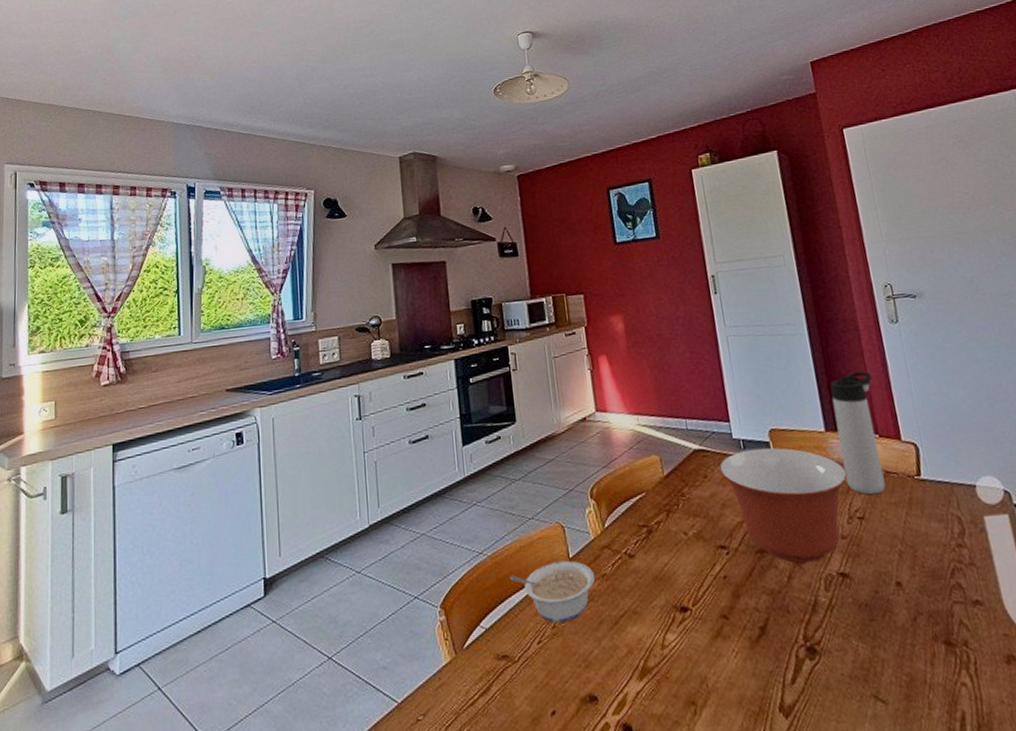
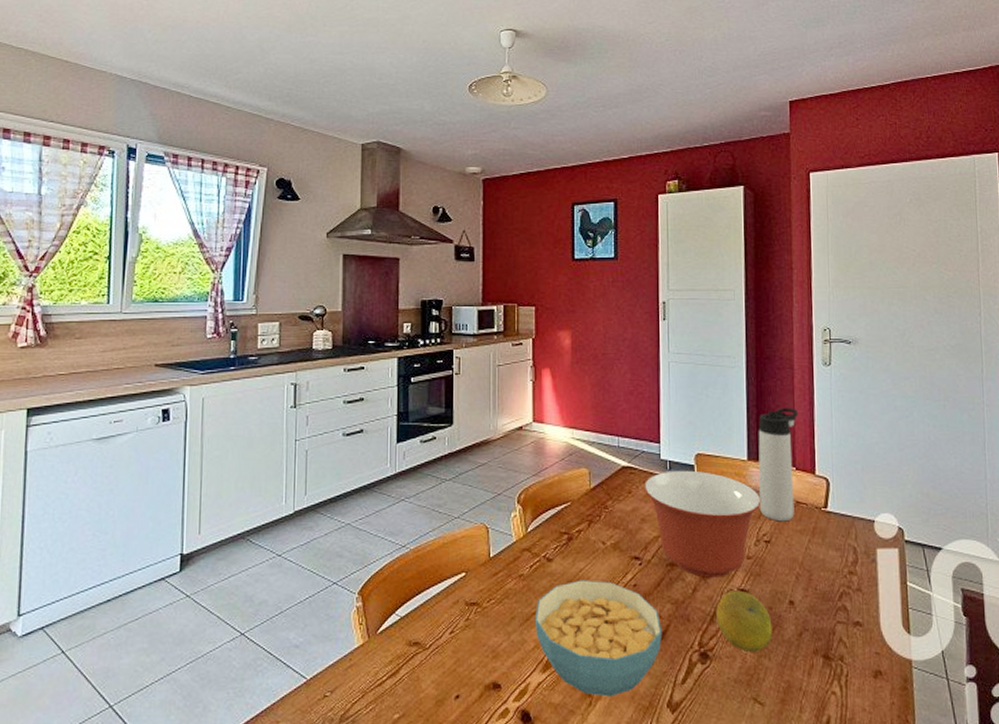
legume: present [510,560,595,623] -> none [431,559,511,616]
cereal bowl: none [623,574,763,704] -> present [534,580,663,697]
fruit: none [816,574,884,643] -> present [716,590,773,652]

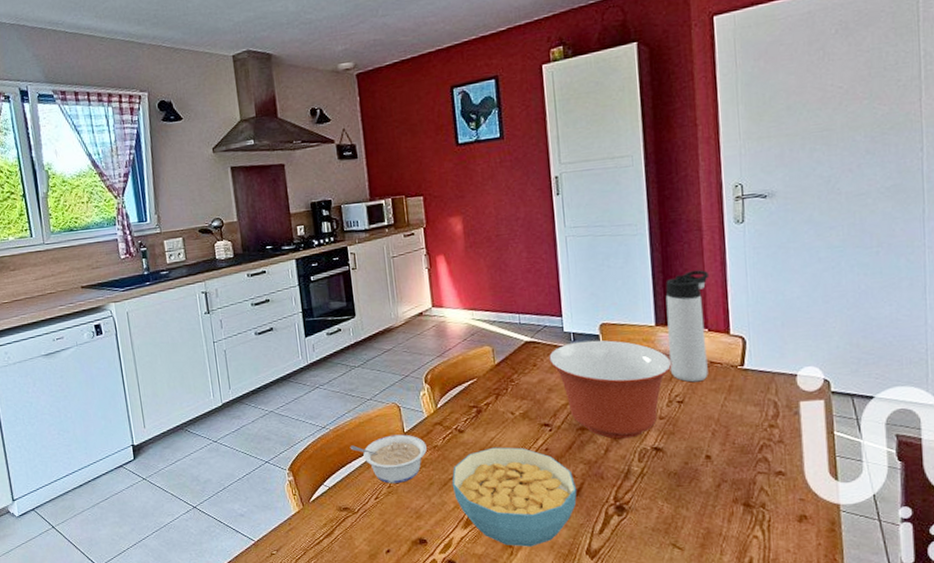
legume: none [431,559,511,616] -> present [351,434,427,484]
fruit: present [716,590,773,652] -> none [630,448,689,504]

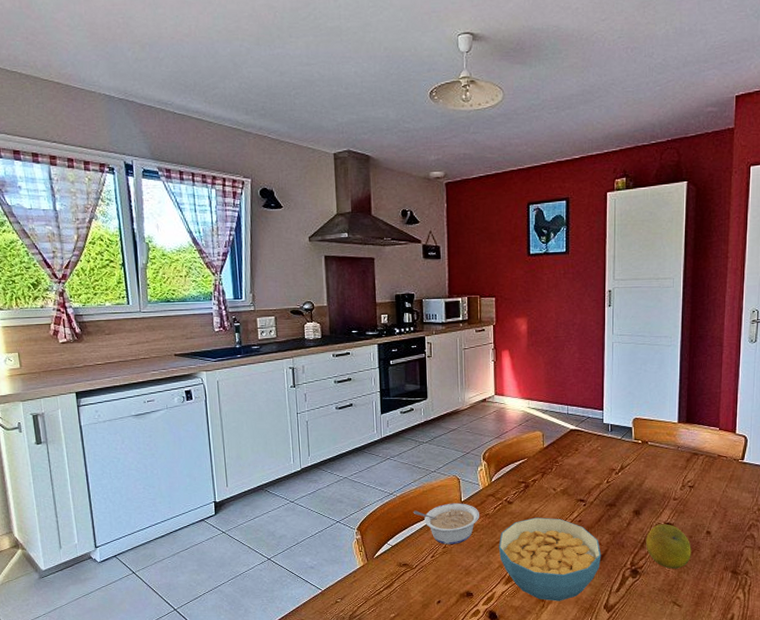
mixing bowl: present [549,340,672,439] -> none [589,432,688,515]
fruit: none [630,448,689,504] -> present [646,524,691,569]
thermos bottle: present [665,270,710,383] -> none [685,379,725,471]

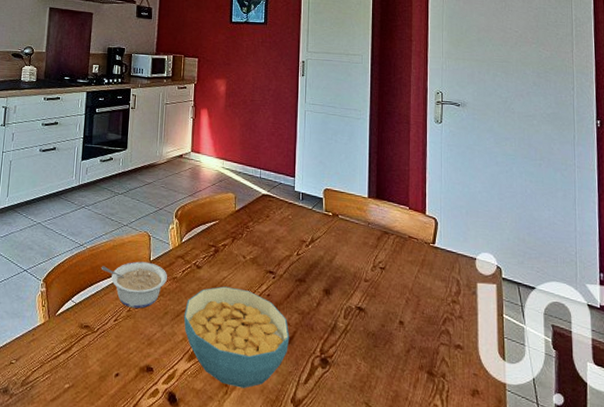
fruit: present [646,524,691,569] -> none [336,307,384,362]

